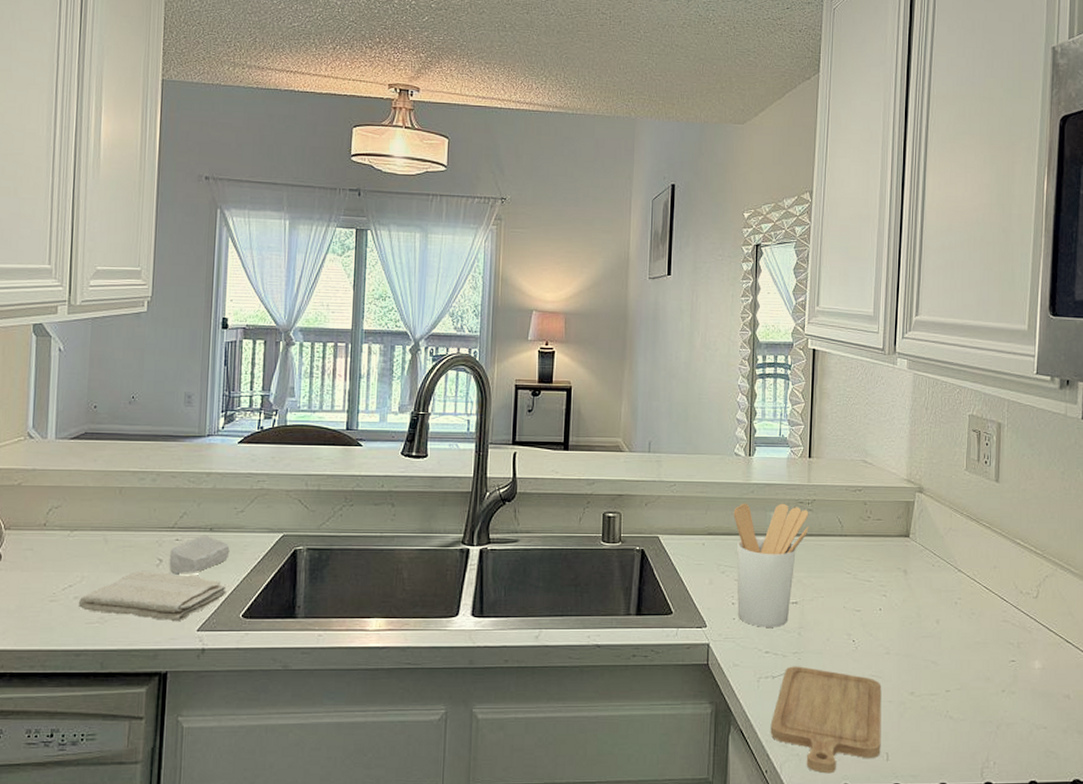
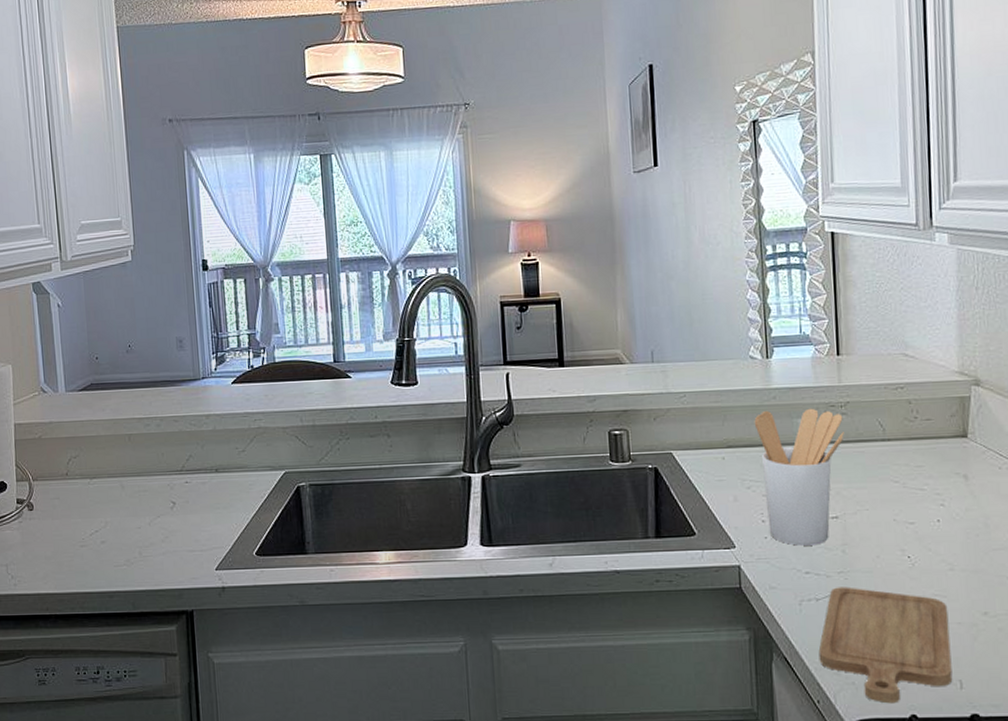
washcloth: present [78,570,227,622] -> none [105,513,238,562]
soap bar: present [169,534,230,573] -> none [181,476,237,515]

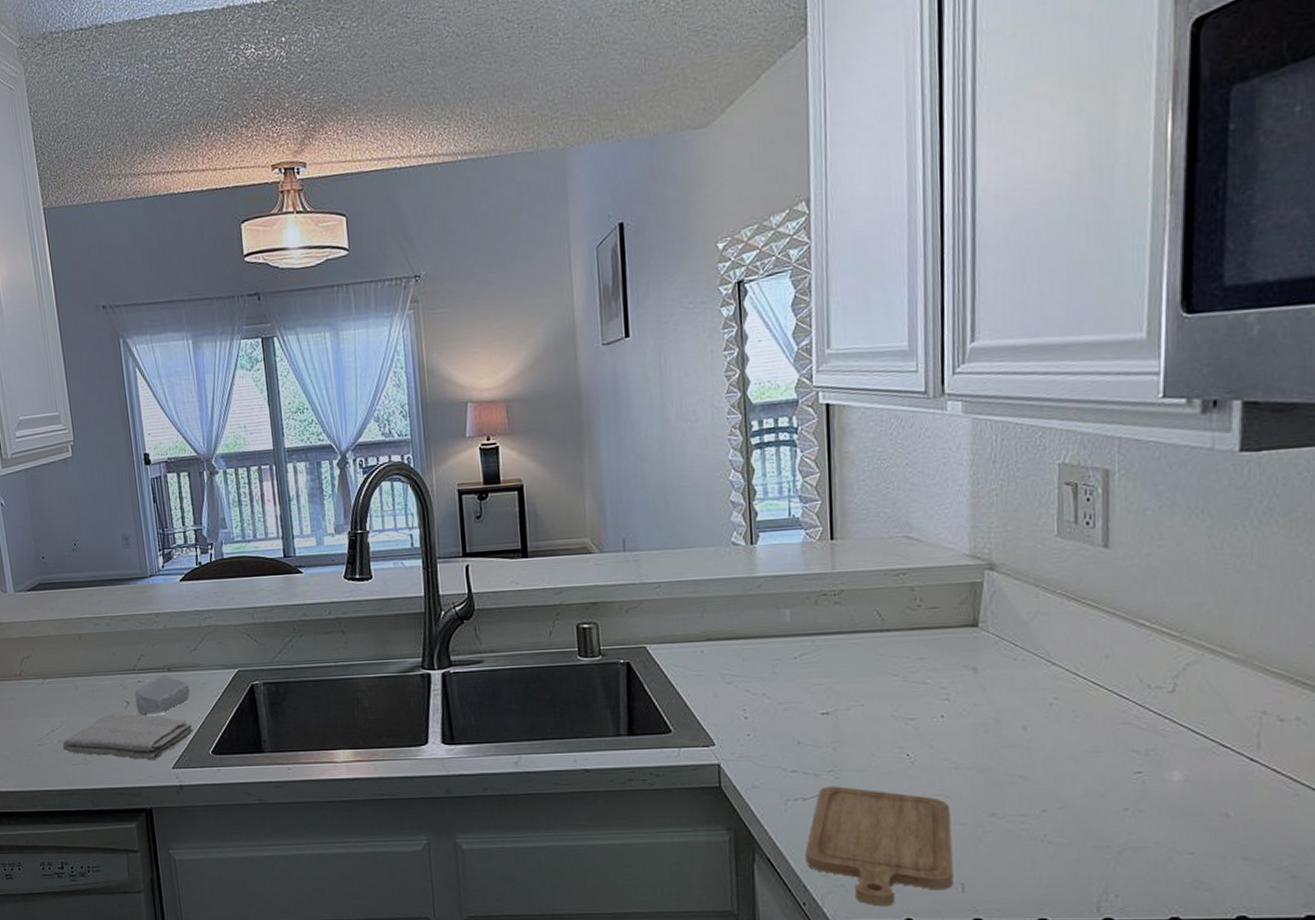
washcloth: none [105,513,238,562] -> present [62,713,193,761]
soap bar: none [181,476,237,515] -> present [134,675,190,714]
utensil holder: present [754,408,844,546] -> none [736,597,837,743]

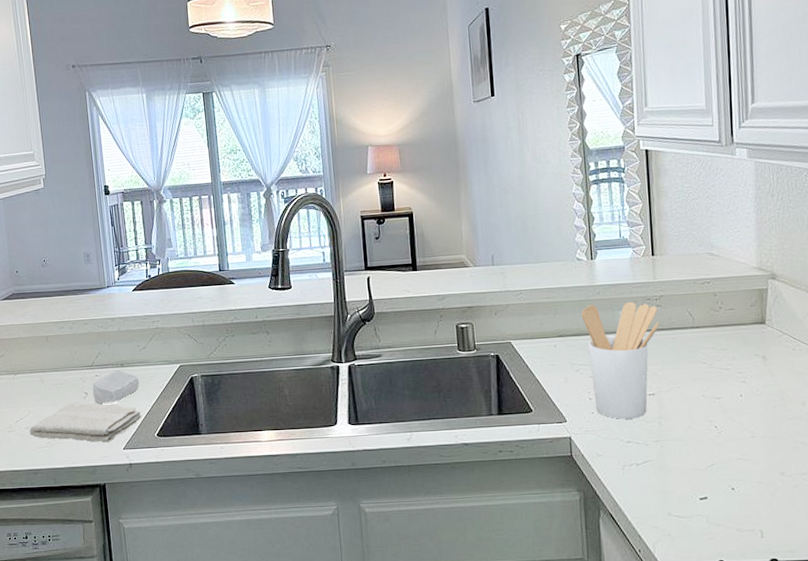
utensil holder: none [736,597,837,743] -> present [581,301,659,419]
chopping board: present [805,786,954,907] -> none [639,453,755,552]

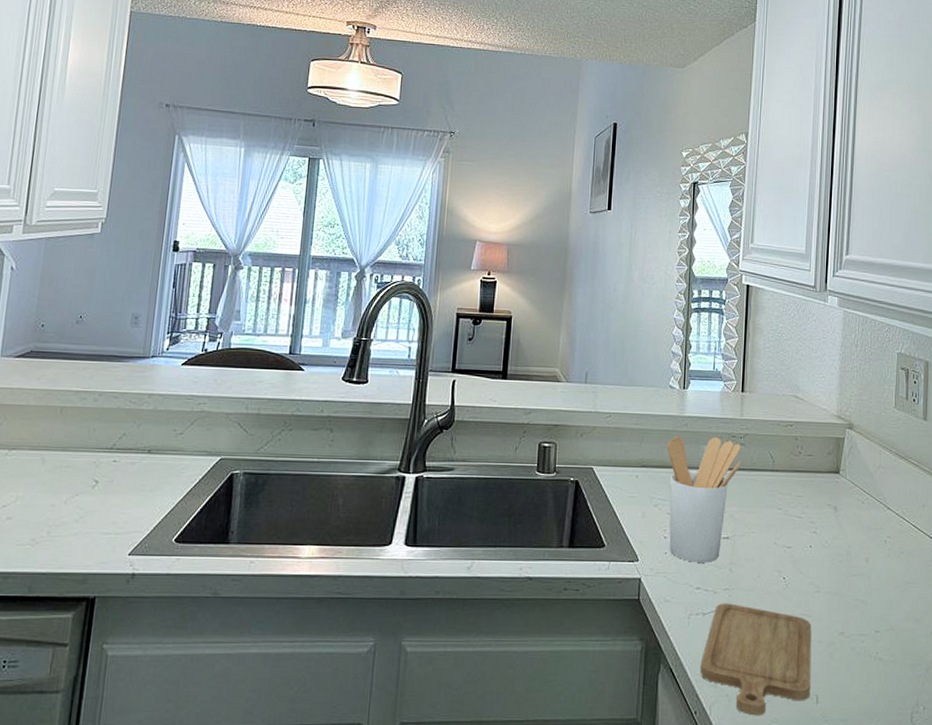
washcloth: present [29,402,142,443] -> none [10,491,161,545]
soap bar: present [92,370,140,403] -> none [104,456,167,496]
chopping board: none [639,453,755,552] -> present [700,603,812,716]

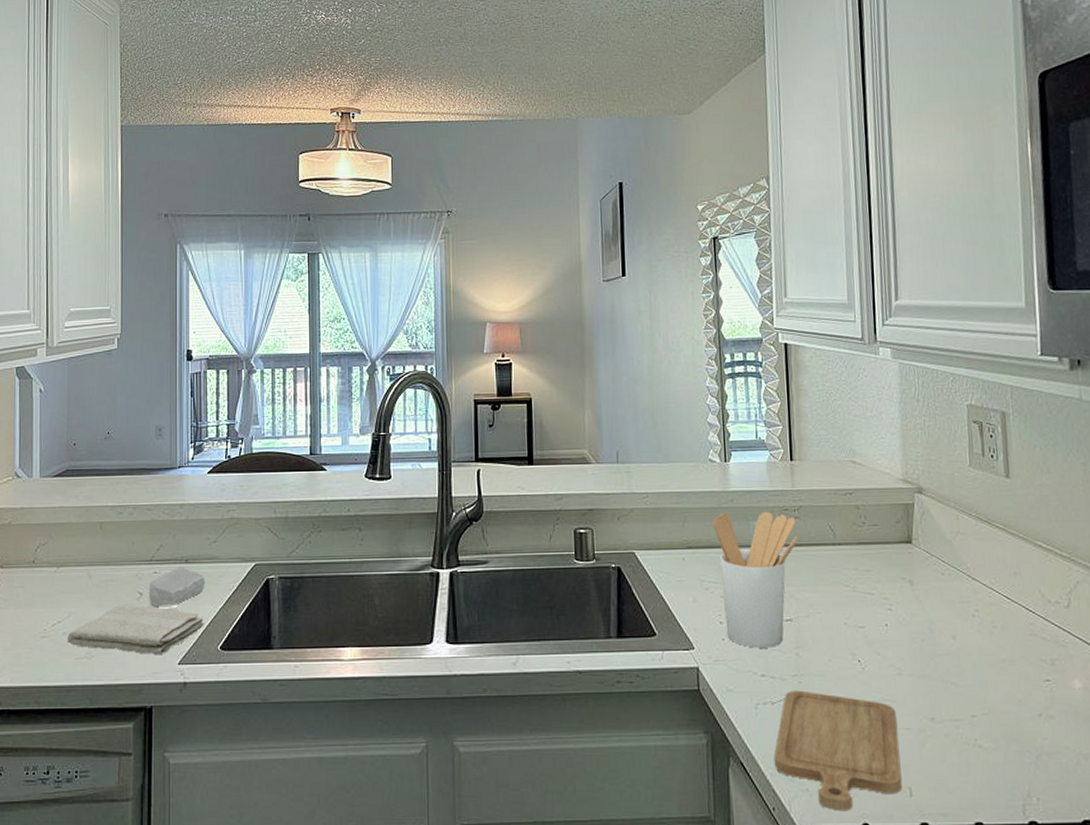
washcloth: none [10,491,161,545] -> present [66,604,204,656]
soap bar: none [104,456,167,496] -> present [149,566,205,606]

